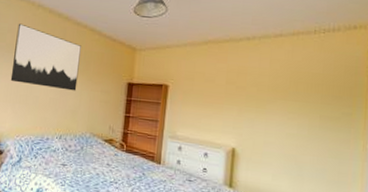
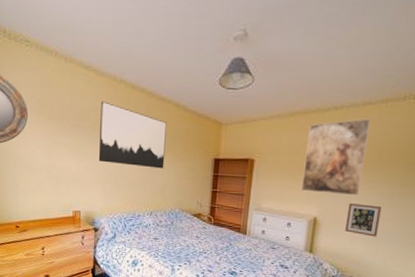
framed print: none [217,50,284,126] -> present [301,119,371,195]
picture frame: none [266,134,303,173] -> present [345,203,382,237]

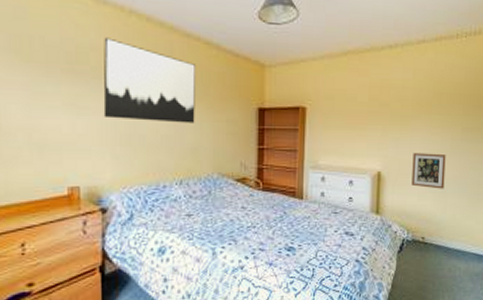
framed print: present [301,119,371,195] -> none [361,58,427,143]

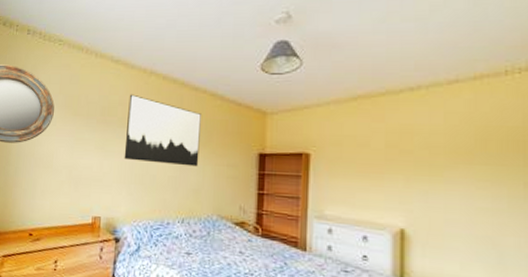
picture frame: present [411,153,446,189] -> none [450,210,502,260]

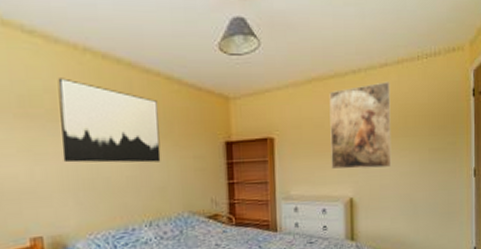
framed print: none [377,100,463,199] -> present [329,82,392,170]

